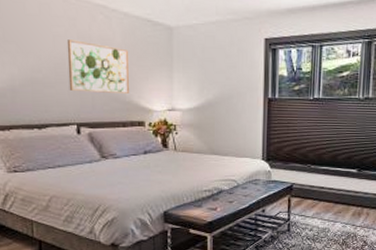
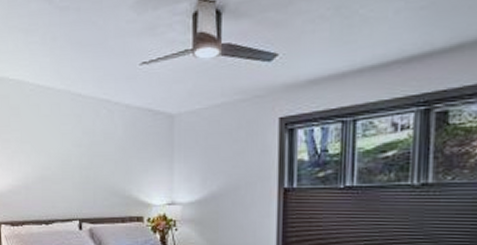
wall art: present [66,40,129,93] -> none [73,136,130,187]

